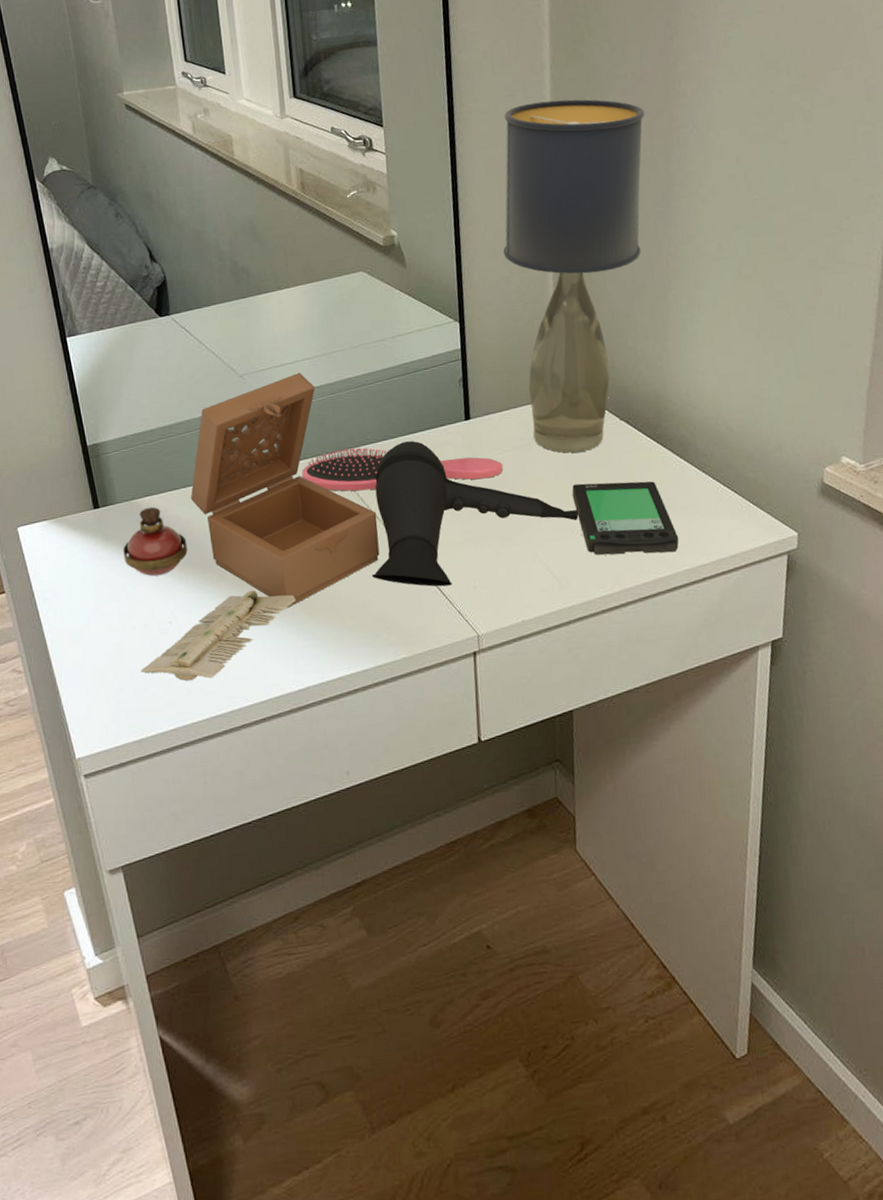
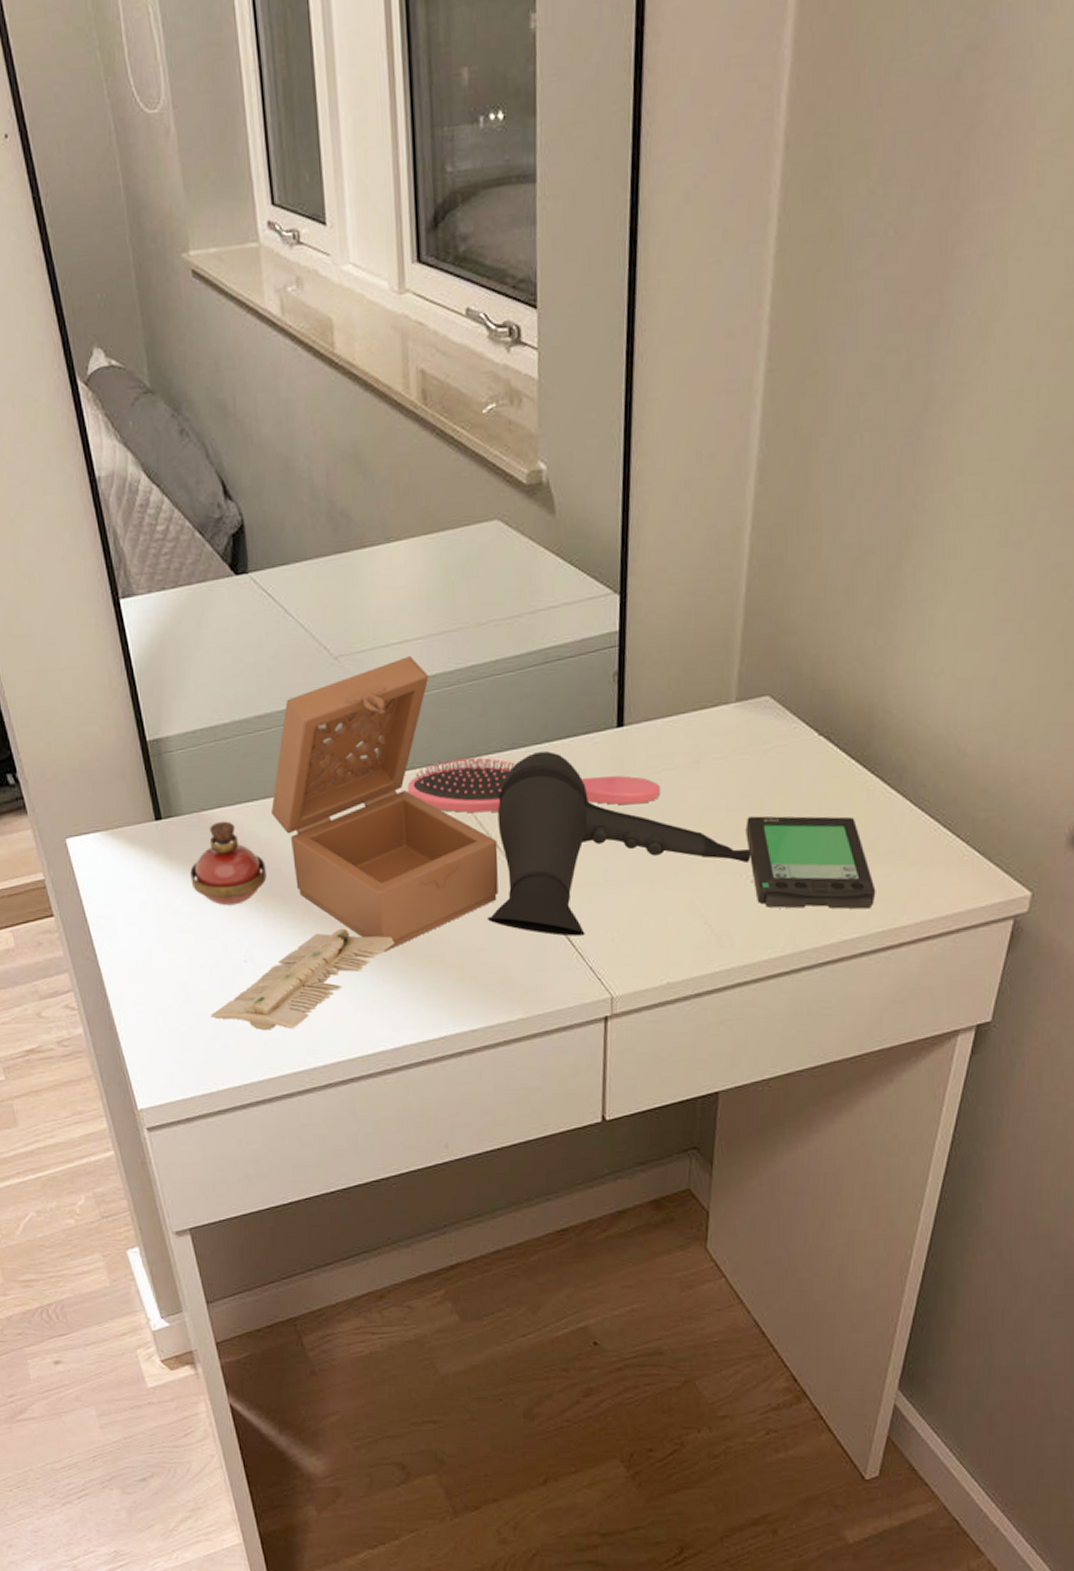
table lamp: present [503,99,645,453] -> none [686,269,905,776]

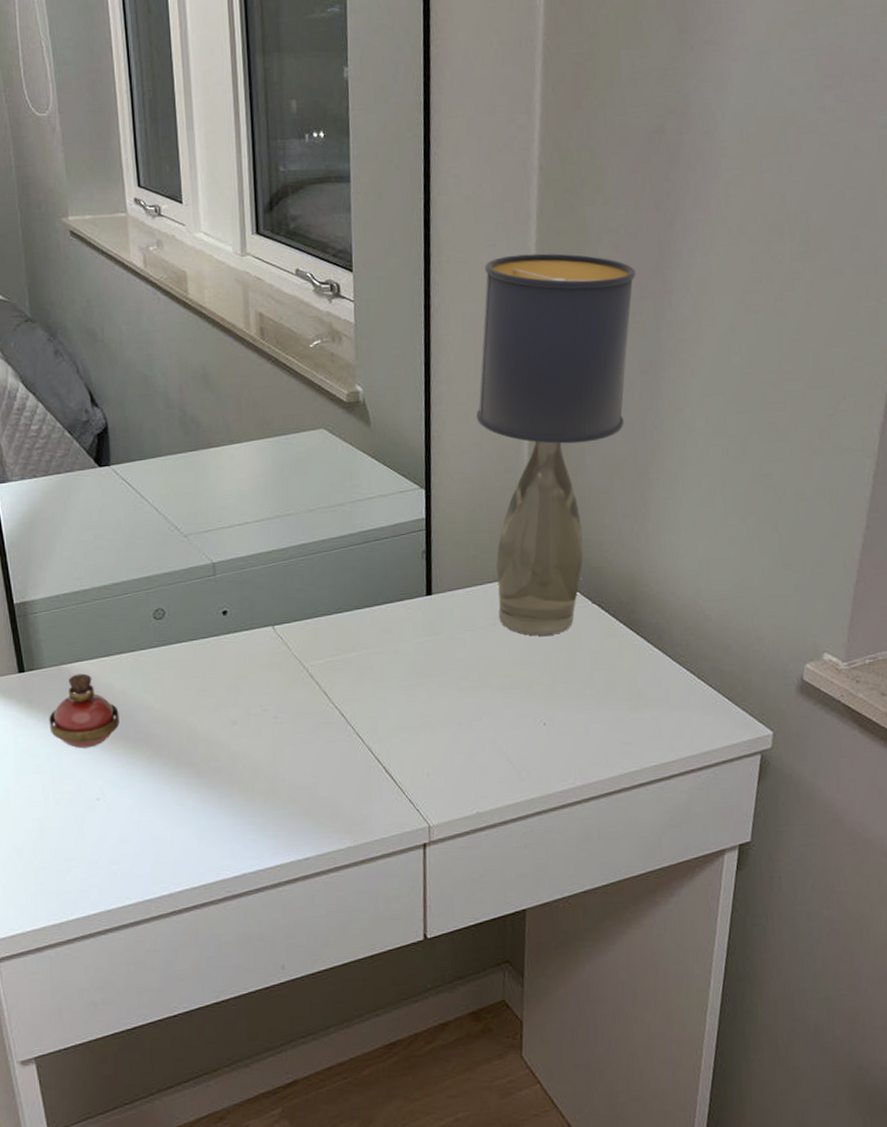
comb: present [210,928,395,1031] -> none [63,767,235,863]
jewelry box: present [270,656,499,952] -> none [124,536,328,789]
hairbrush: present [407,757,661,813] -> none [247,619,465,667]
hair dryer: present [488,751,751,937] -> none [319,615,543,773]
table lamp: none [686,269,905,776] -> present [476,253,636,636]
handheld device: present [745,816,876,910] -> none [537,669,648,747]

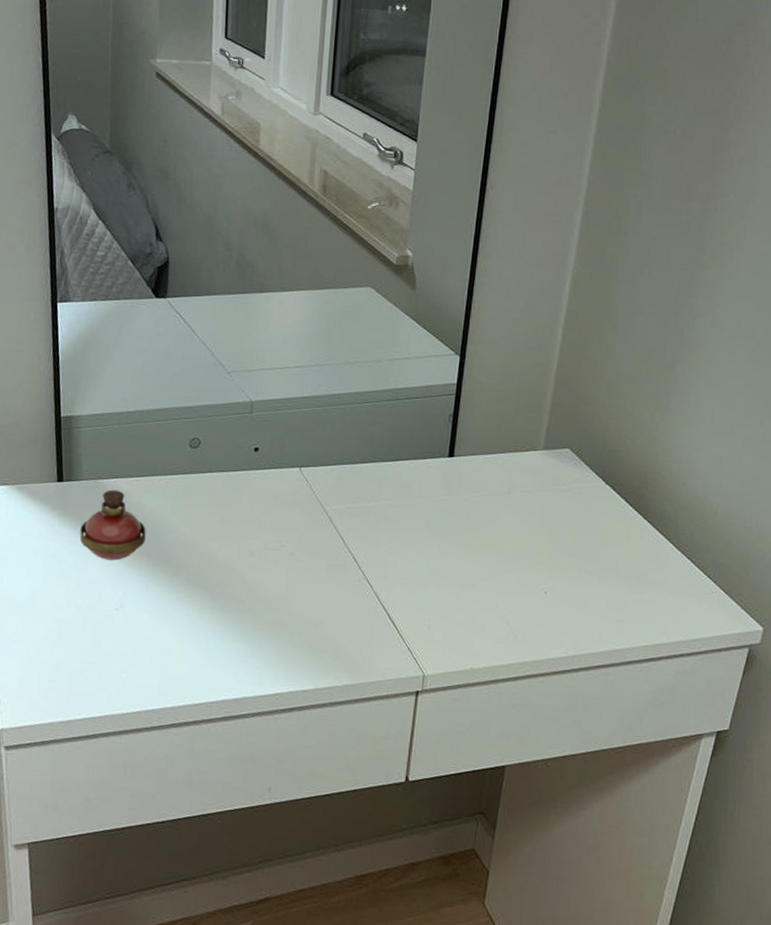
table lamp: present [476,253,636,636] -> none [515,143,687,509]

